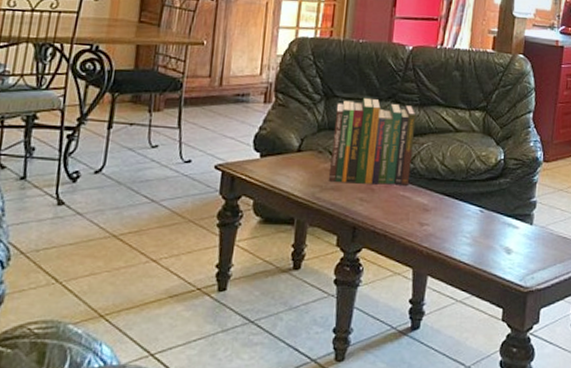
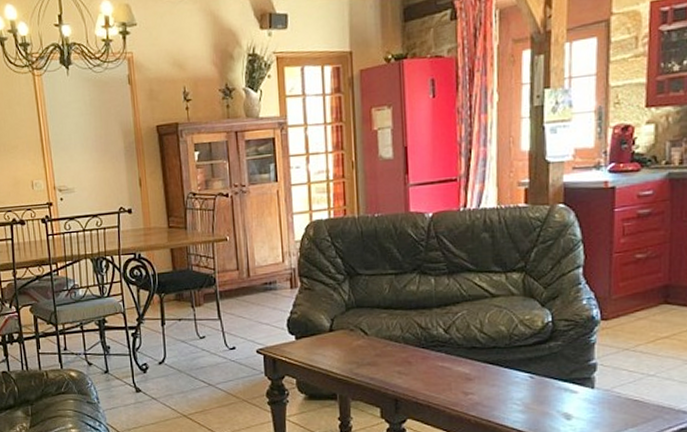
books: present [329,97,417,185] -> none [361,271,448,358]

